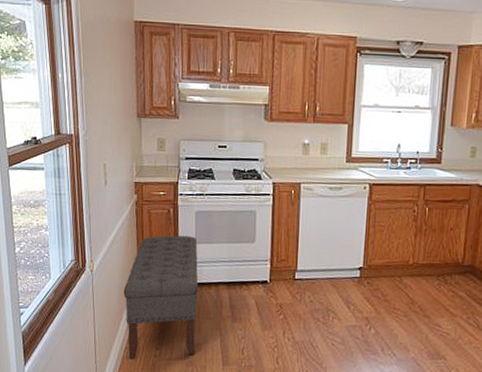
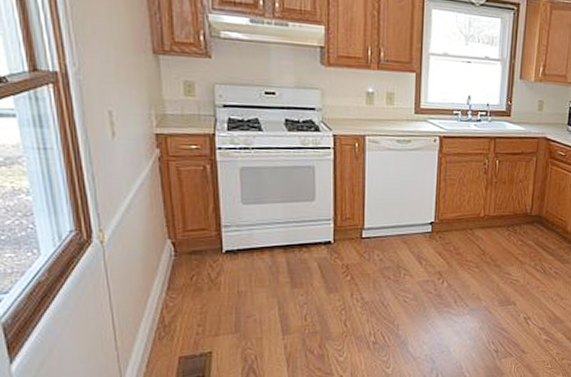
bench: present [123,235,198,360] -> none [149,196,248,341]

